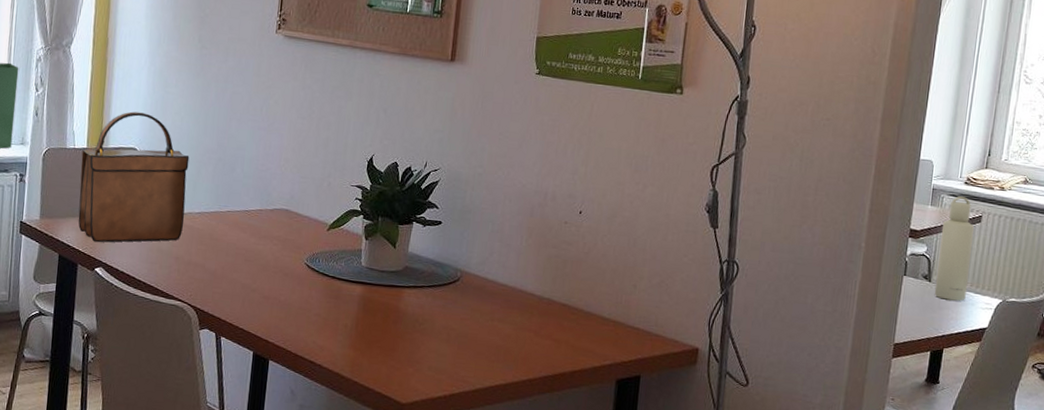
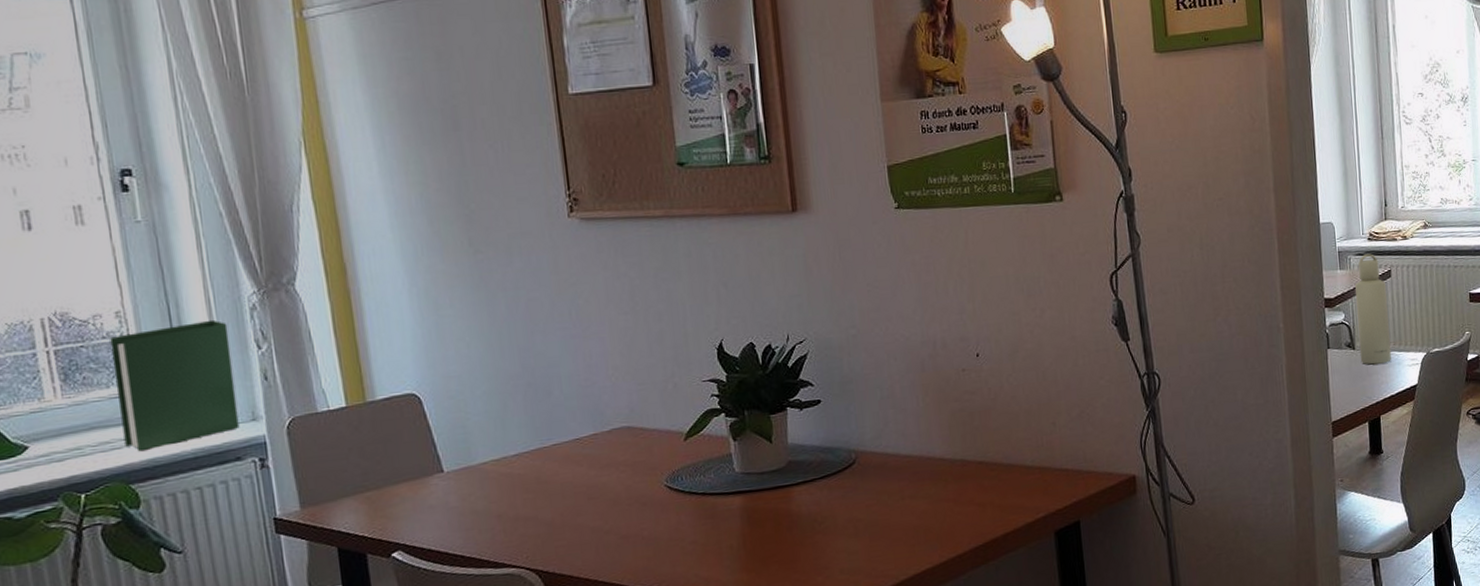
handbag: present [78,111,190,243] -> none [340,347,500,522]

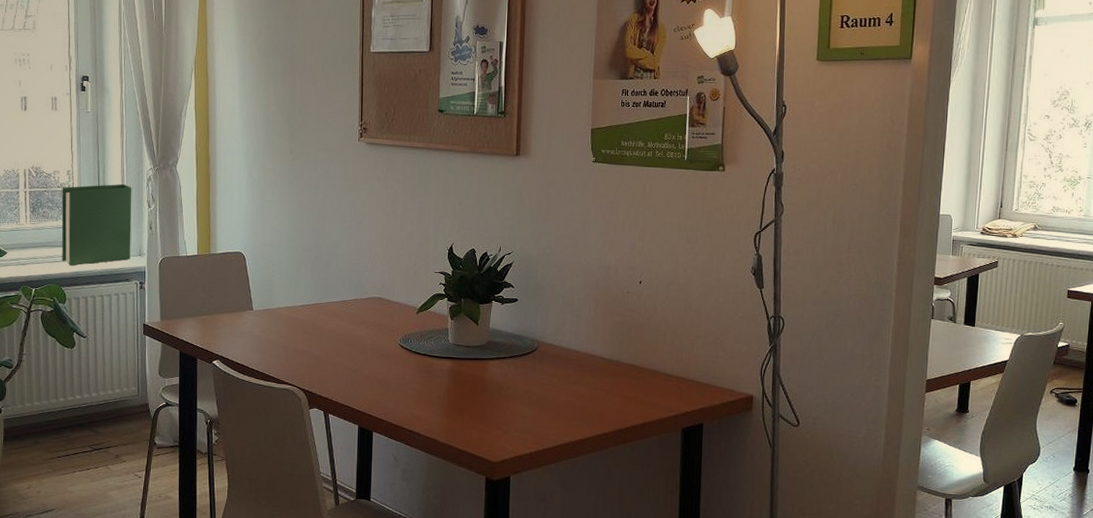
bottle: present [1354,253,1391,365] -> none [959,245,991,338]

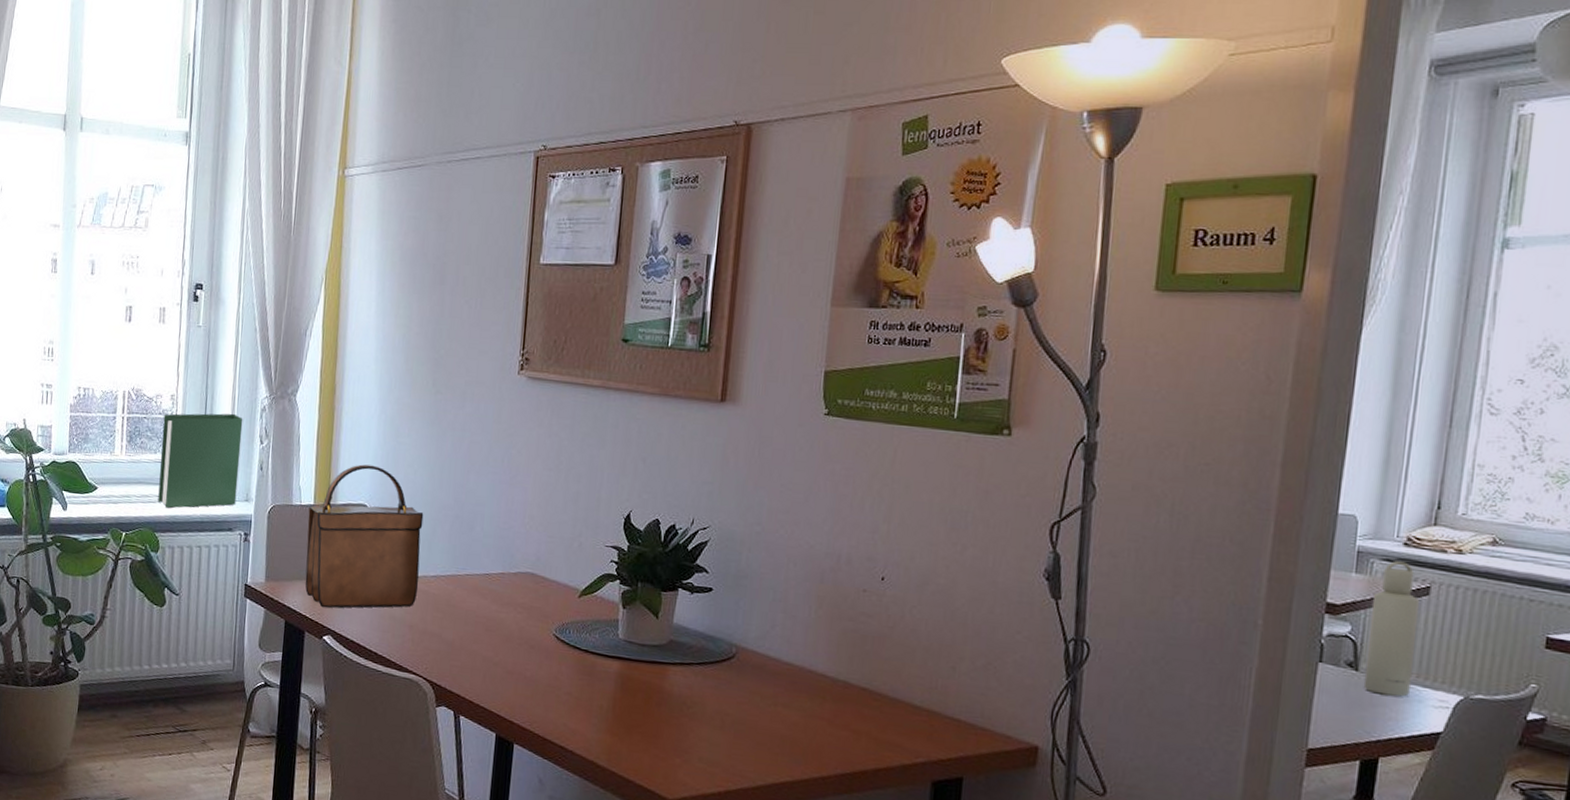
handbag: none [193,220,289,338] -> present [305,464,424,608]
bottle: none [959,245,991,338] -> present [1363,561,1419,697]

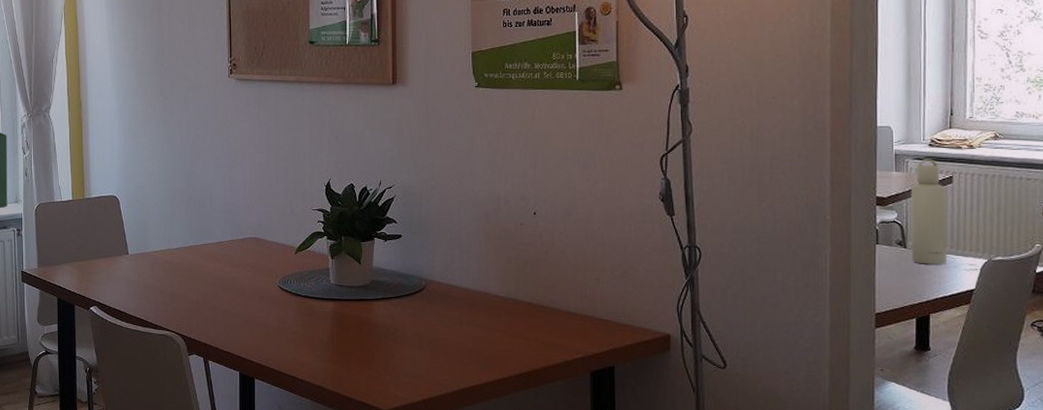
handbag: present [305,464,424,608] -> none [68,163,165,284]

